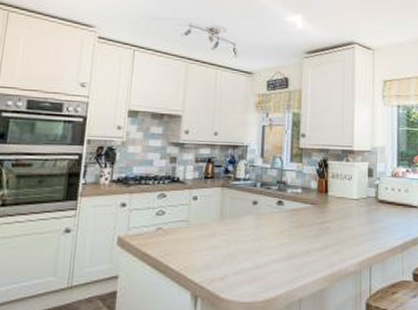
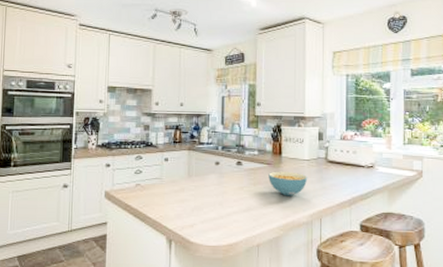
cereal bowl: none [313,212,357,241] -> present [268,171,308,196]

